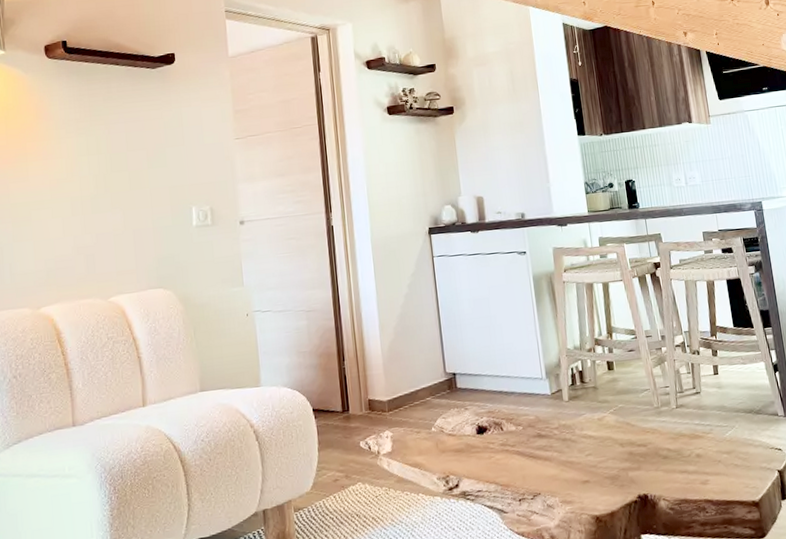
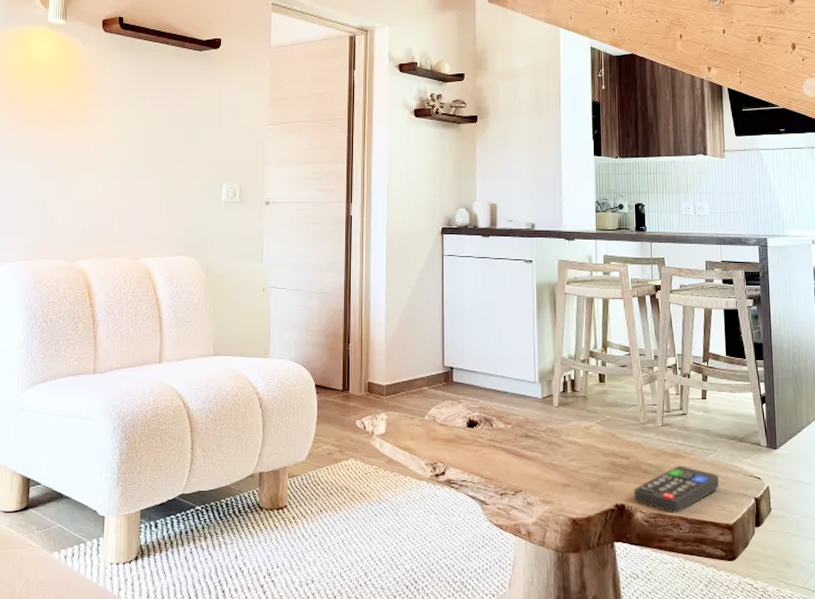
remote control: none [655,446,741,497] -> present [634,466,719,514]

